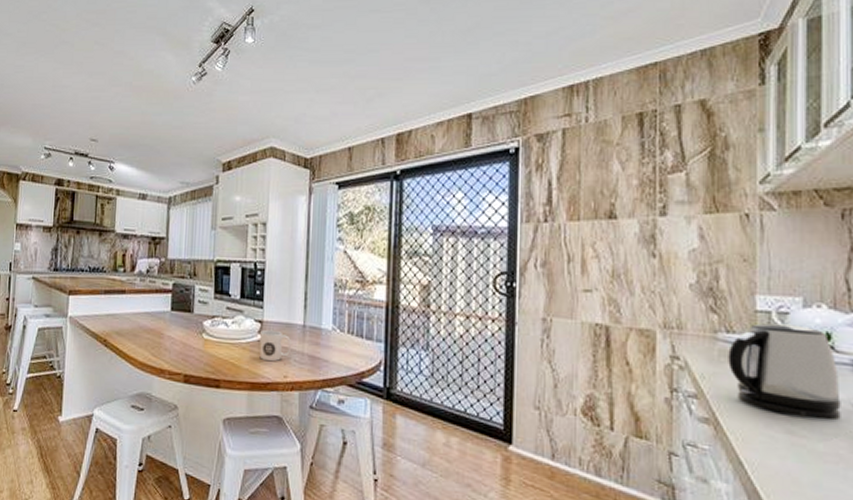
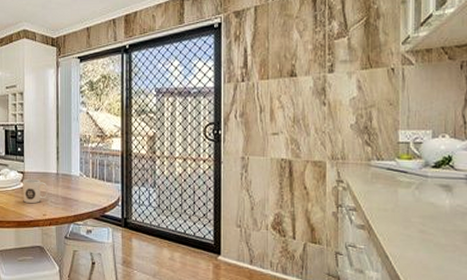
kettle: present [728,323,841,421] -> none [378,151,458,221]

